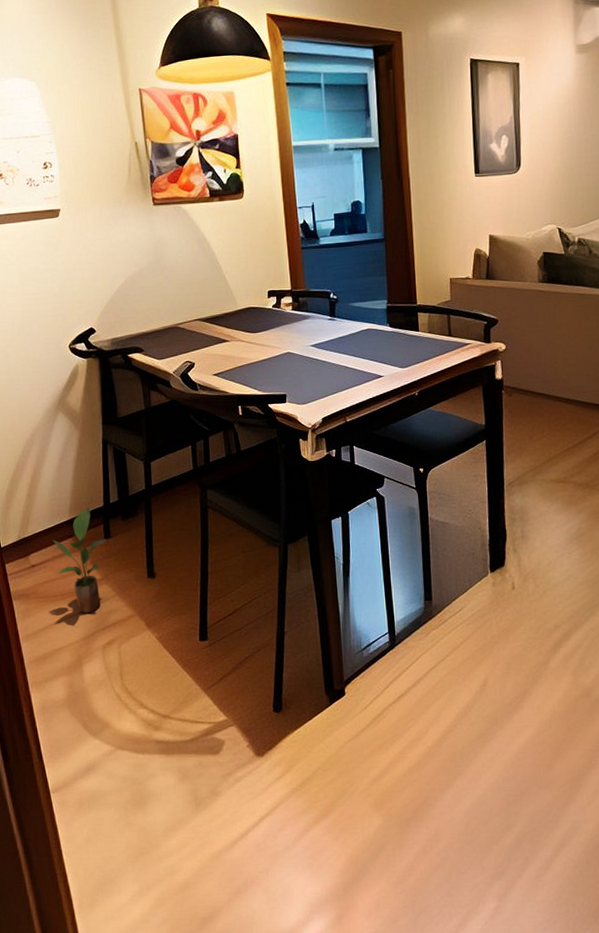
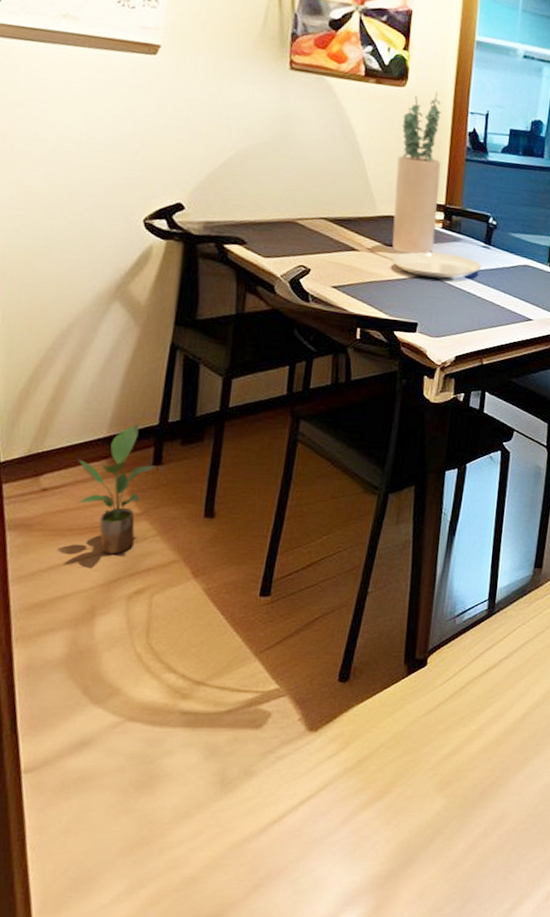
vase: none [245,196,288,337] -> present [392,91,441,254]
plate: none [257,331,331,354] -> present [392,252,481,279]

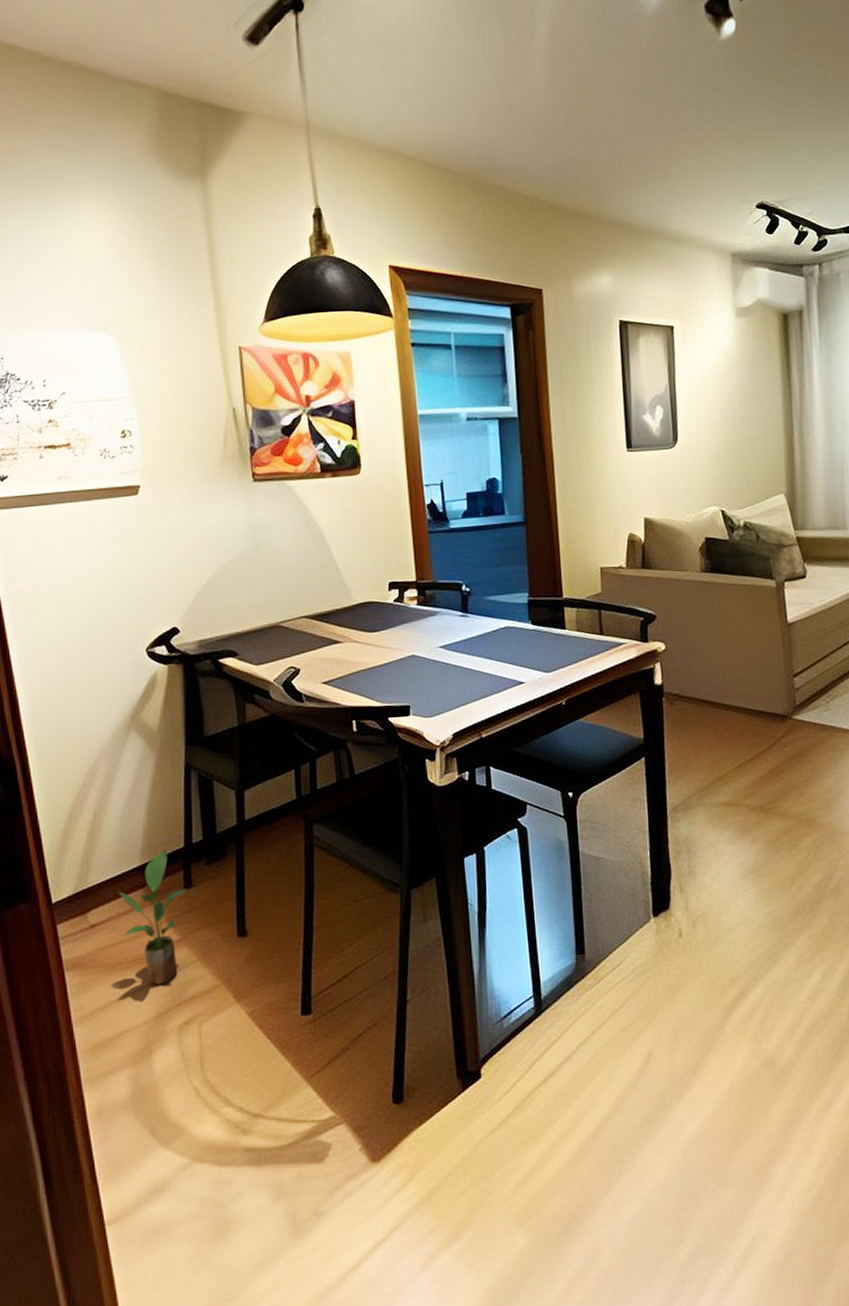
vase: present [392,91,441,254] -> none [362,471,413,637]
plate: present [392,252,481,279] -> none [375,629,463,657]

